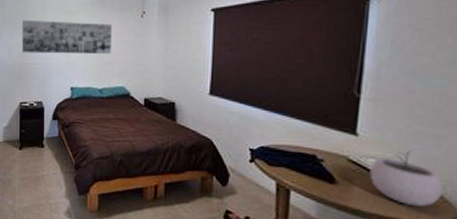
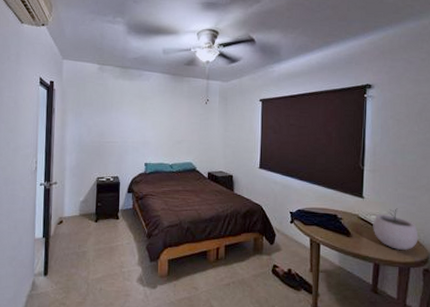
wall art: present [21,19,112,54] -> none [100,102,181,134]

